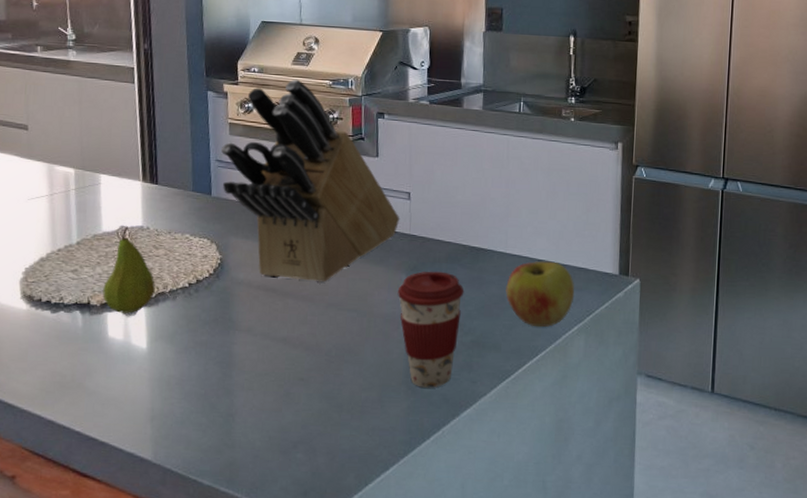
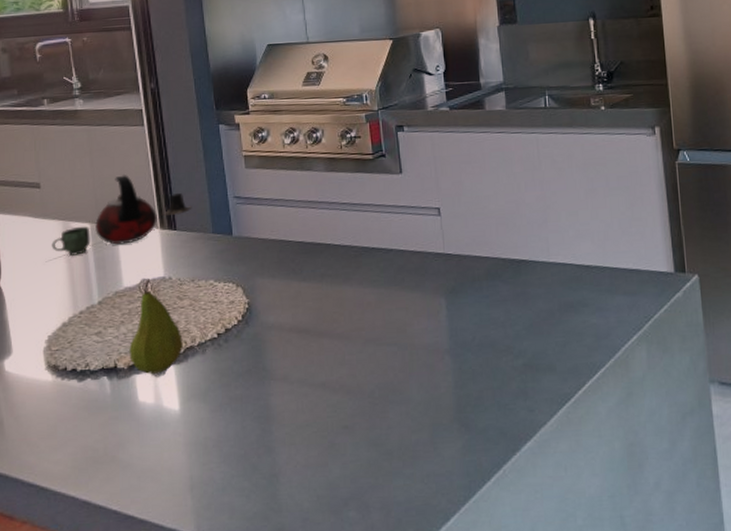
kettle: none [35,126,175,198] -> present [51,174,192,257]
knife block: present [220,79,400,283] -> none [238,100,432,317]
coffee cup: present [397,271,464,388] -> none [438,290,510,423]
apple: present [506,261,575,327] -> none [554,266,629,341]

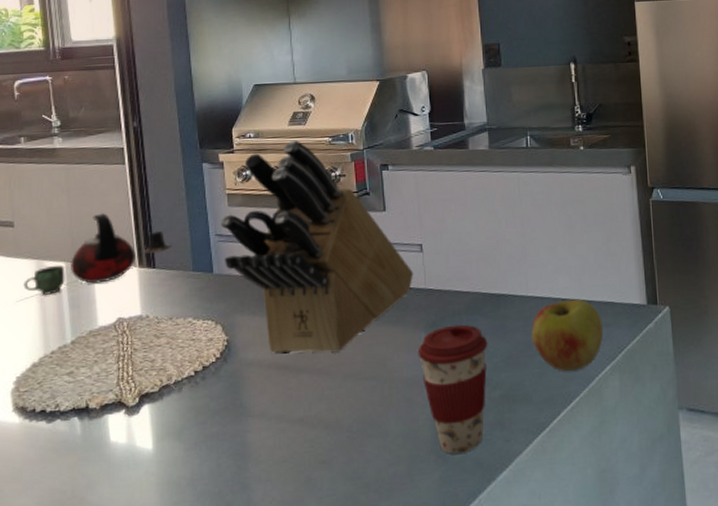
fruit: present [129,279,183,374] -> none [102,317,159,414]
knife block: none [238,100,432,317] -> present [220,140,414,353]
coffee cup: none [438,290,510,423] -> present [417,324,488,454]
apple: none [554,266,629,341] -> present [531,299,604,372]

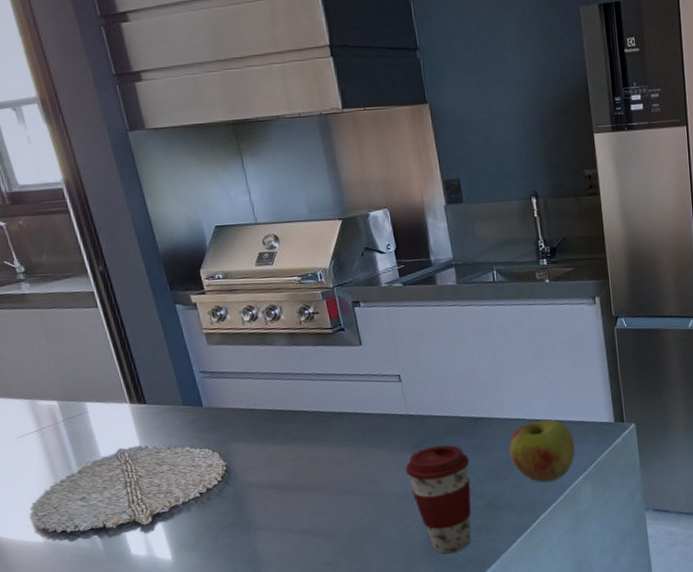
kettle: present [23,212,173,296] -> none [20,353,159,432]
knife block: present [220,140,414,353] -> none [202,280,395,475]

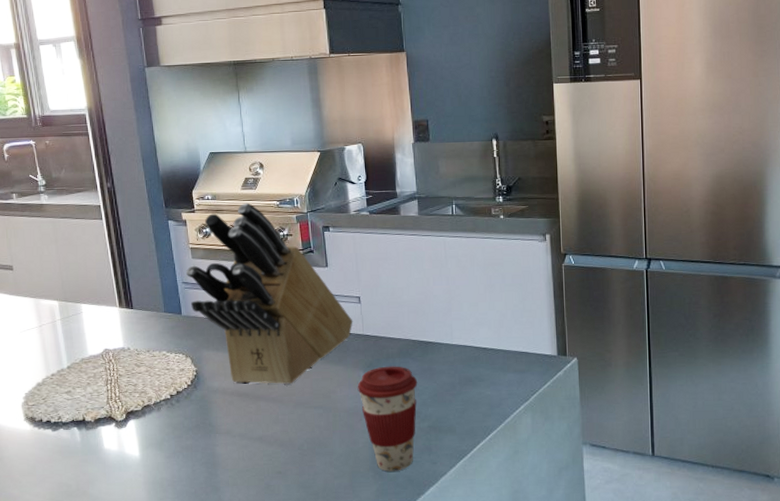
knife block: none [202,280,395,475] -> present [185,202,353,385]
apple: present [509,419,576,482] -> none [455,348,519,409]

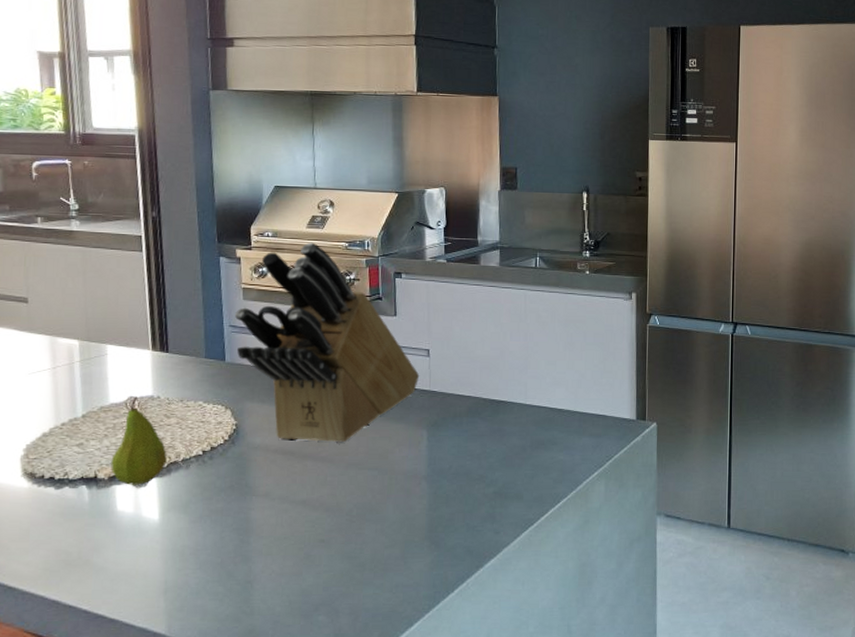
fruit: none [95,348,141,426] -> present [111,396,167,485]
coffee cup: present [357,366,418,472] -> none [418,426,486,541]

